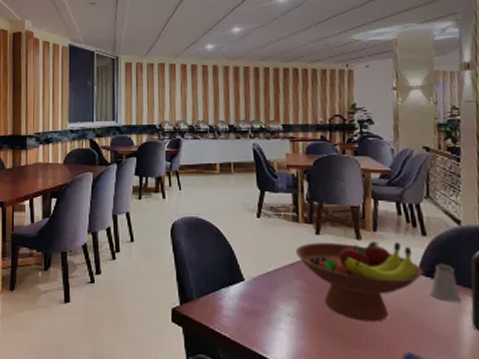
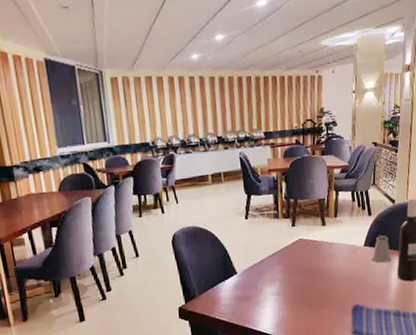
fruit bowl: present [295,241,424,323] -> none [276,223,368,289]

